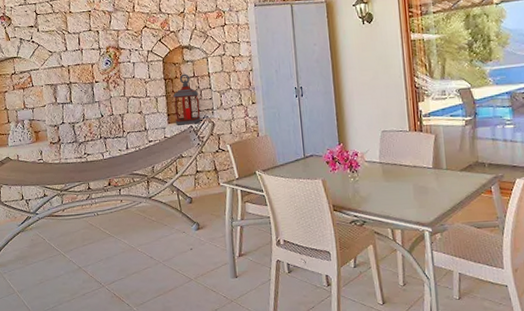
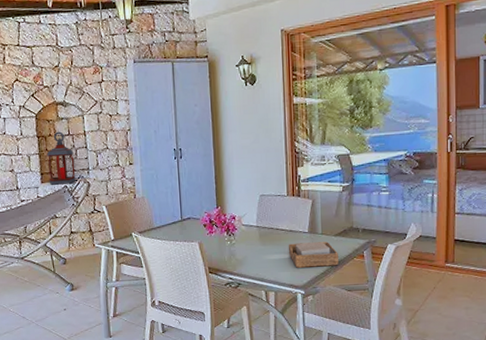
napkin holder: none [412,177,466,205] -> present [288,242,339,268]

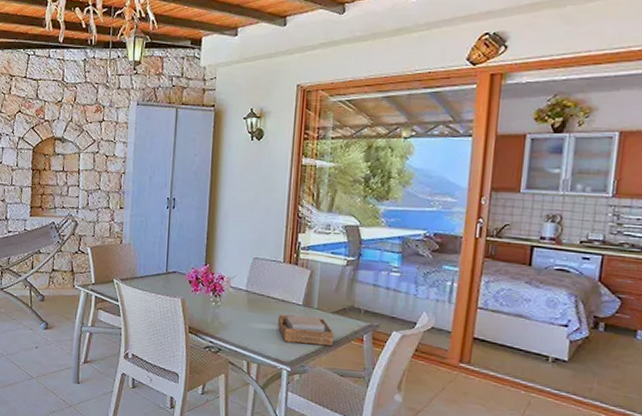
lantern: present [46,131,76,186] -> none [37,166,66,221]

